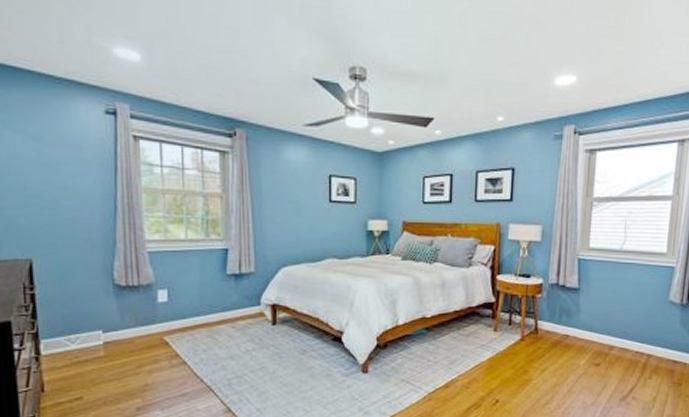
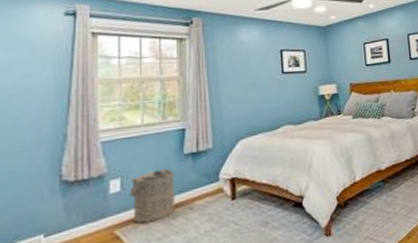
laundry hamper: none [176,286,219,334] -> present [129,168,175,224]

